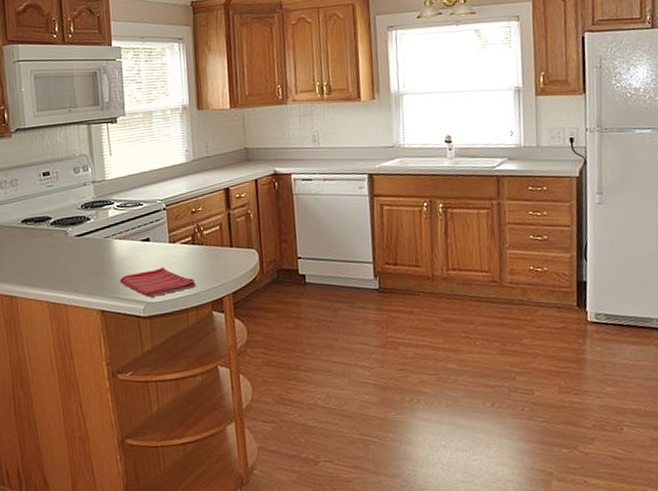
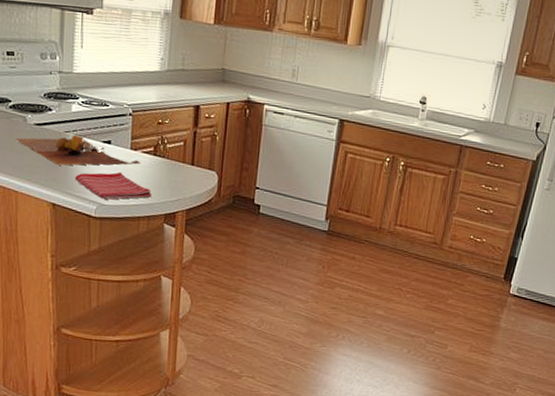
cutting board: none [59,238,181,271] -> present [15,134,141,166]

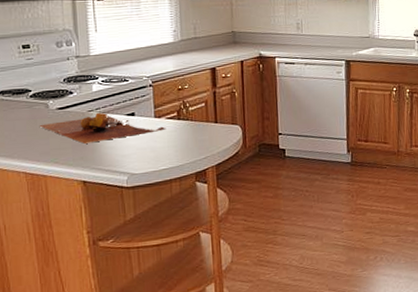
dish towel: present [75,171,151,200] -> none [103,140,180,169]

